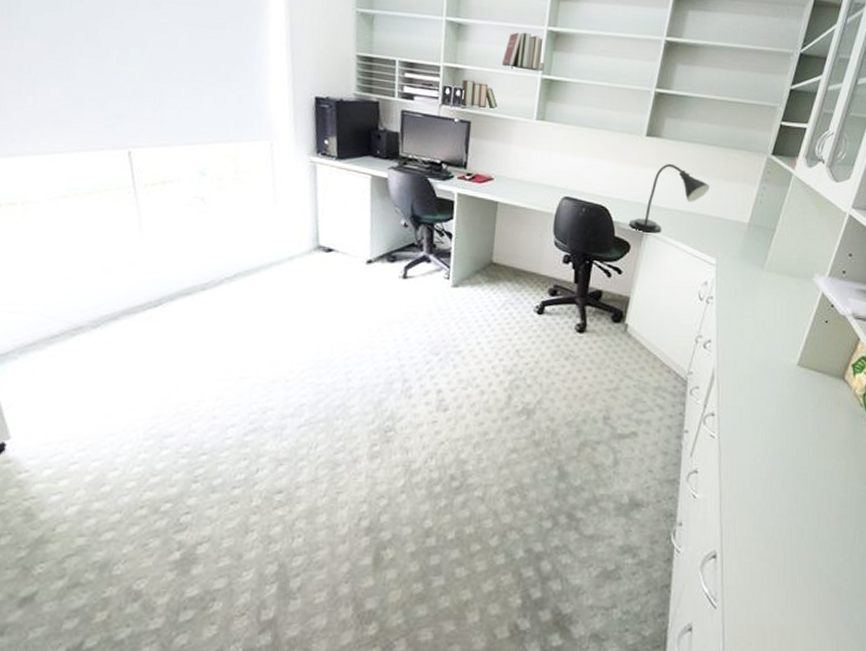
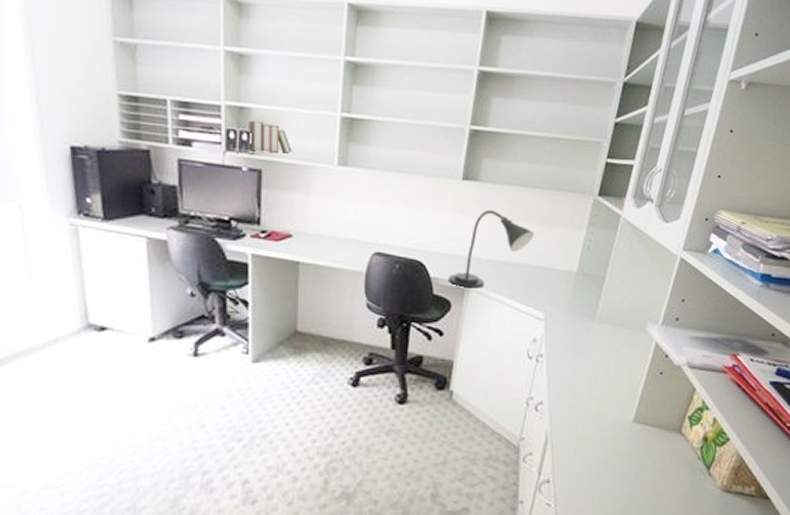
books: present [501,32,544,72] -> none [293,63,343,109]

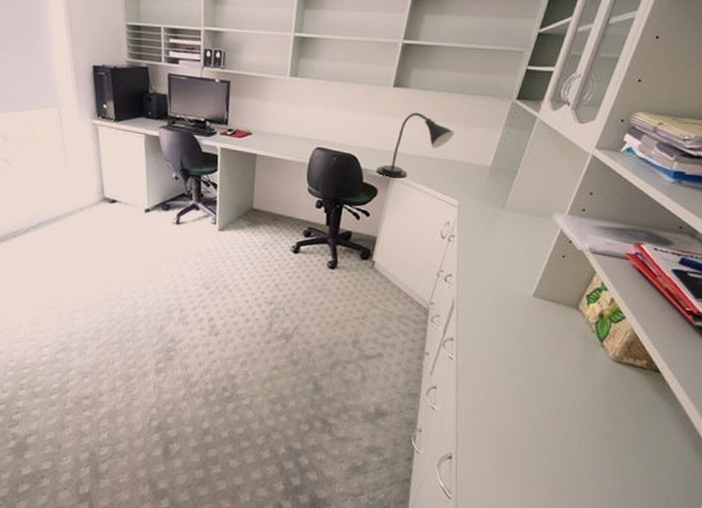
books: present [248,121,292,154] -> none [220,42,254,68]

